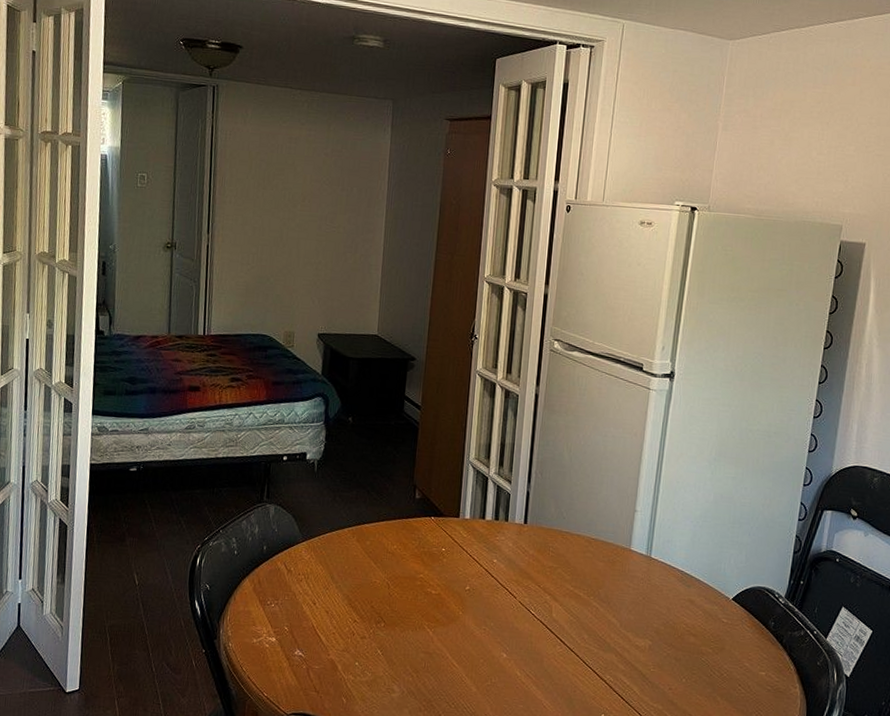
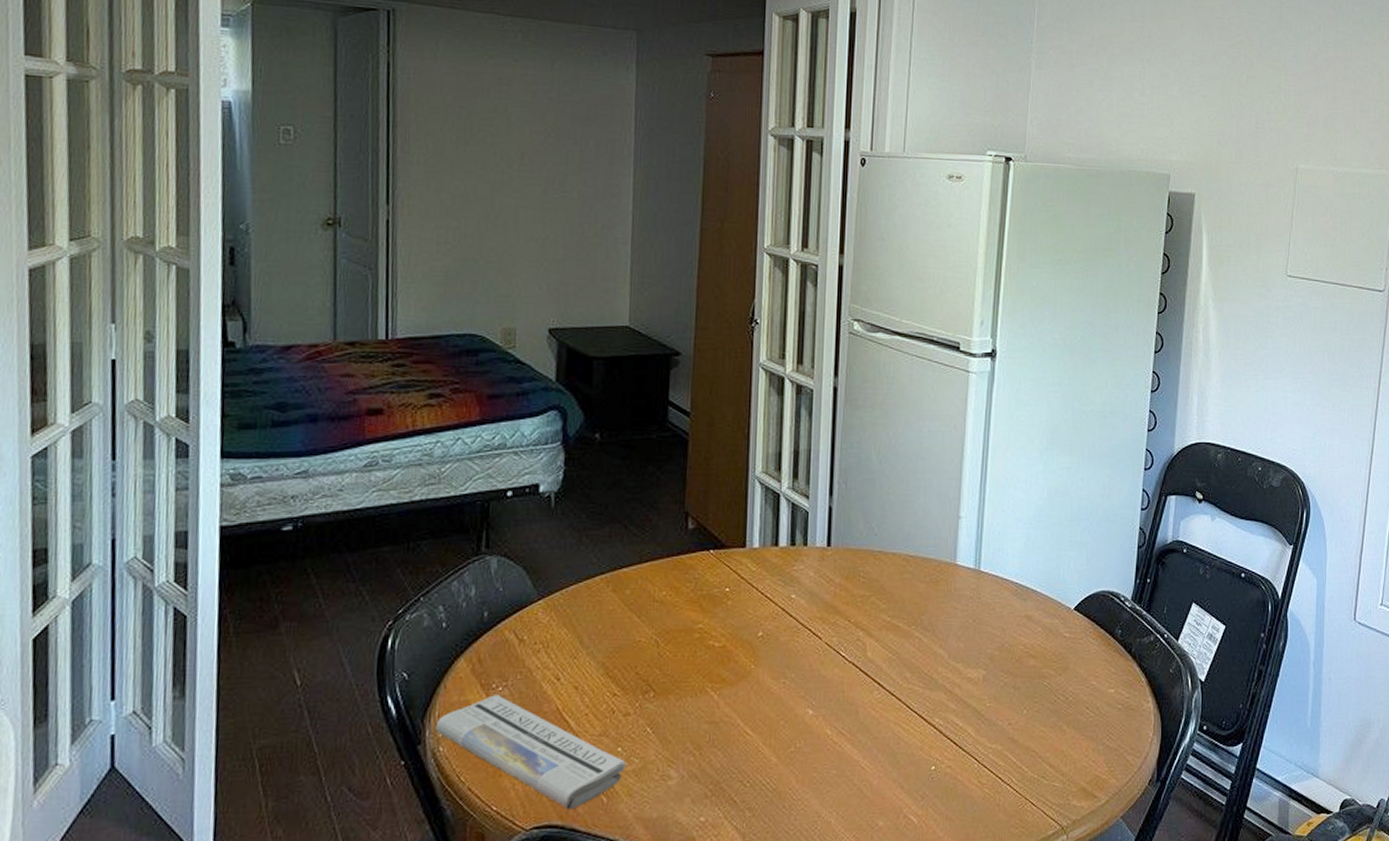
newspaper: none [227,609,362,704] -> present [435,695,626,810]

